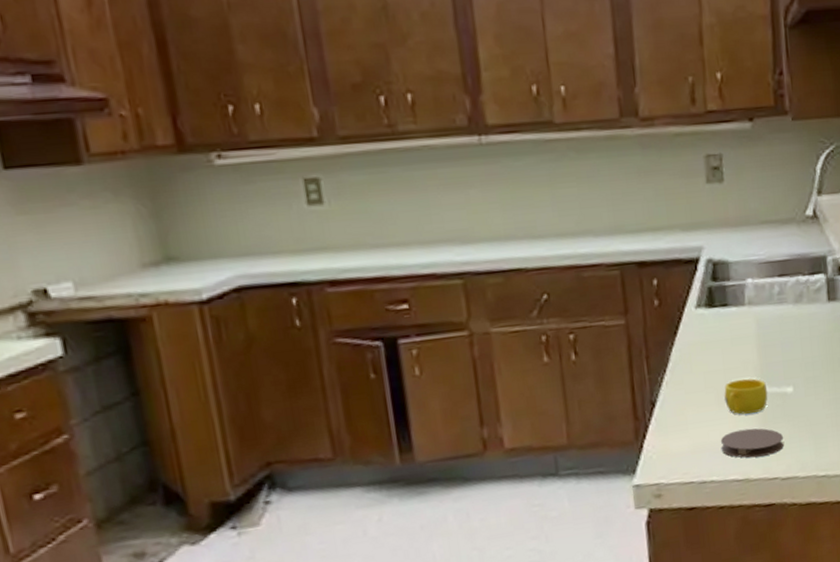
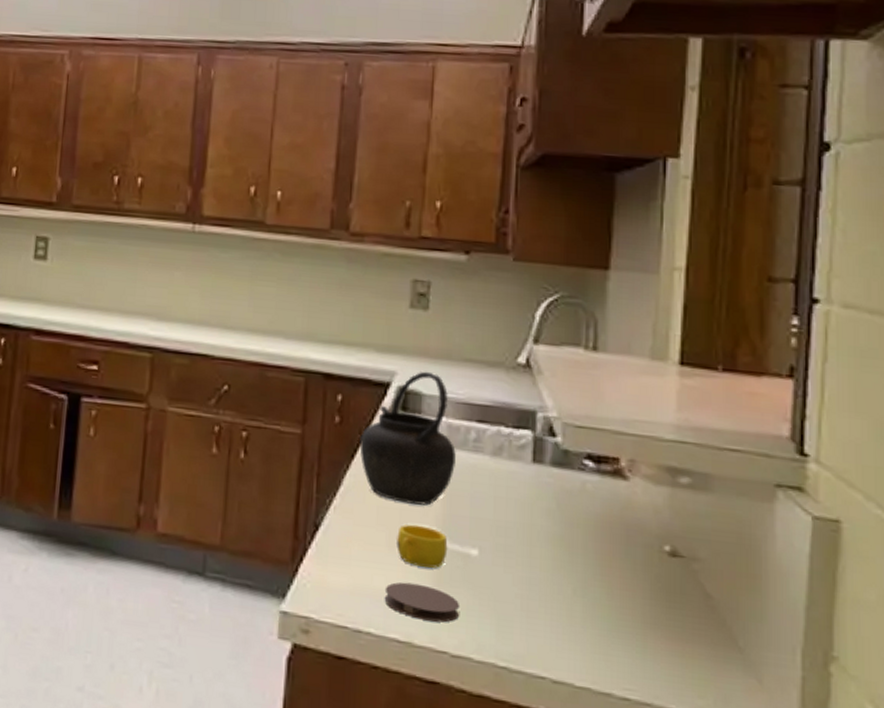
kettle: none [679,240,765,364] -> present [359,371,456,506]

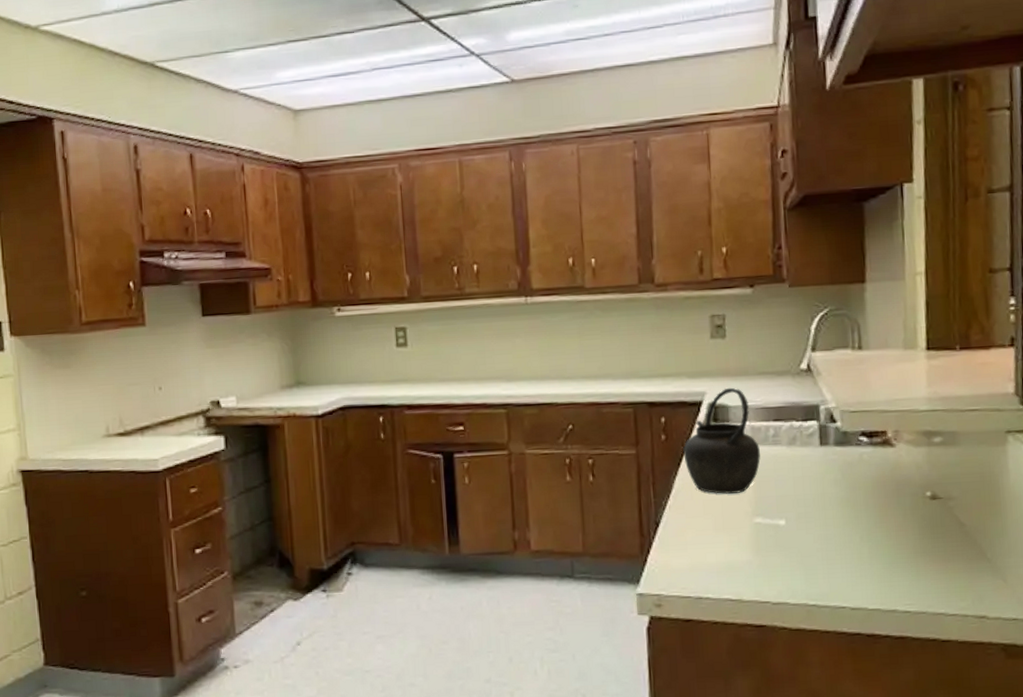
coaster: present [384,582,460,623] -> none [716,554,776,581]
cup: present [397,524,448,569] -> none [721,509,762,541]

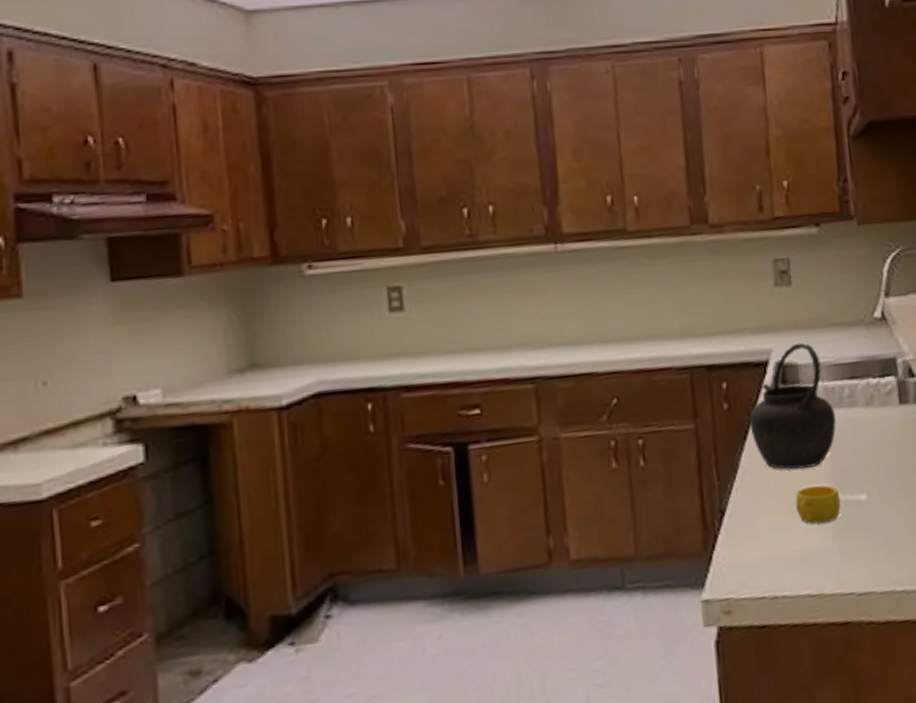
cup: none [721,509,762,541] -> present [795,485,841,524]

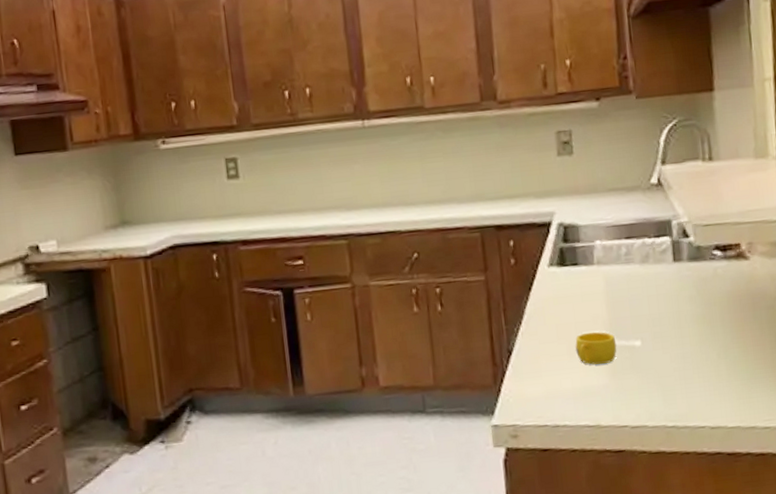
kettle: present [749,342,836,470] -> none [533,206,613,318]

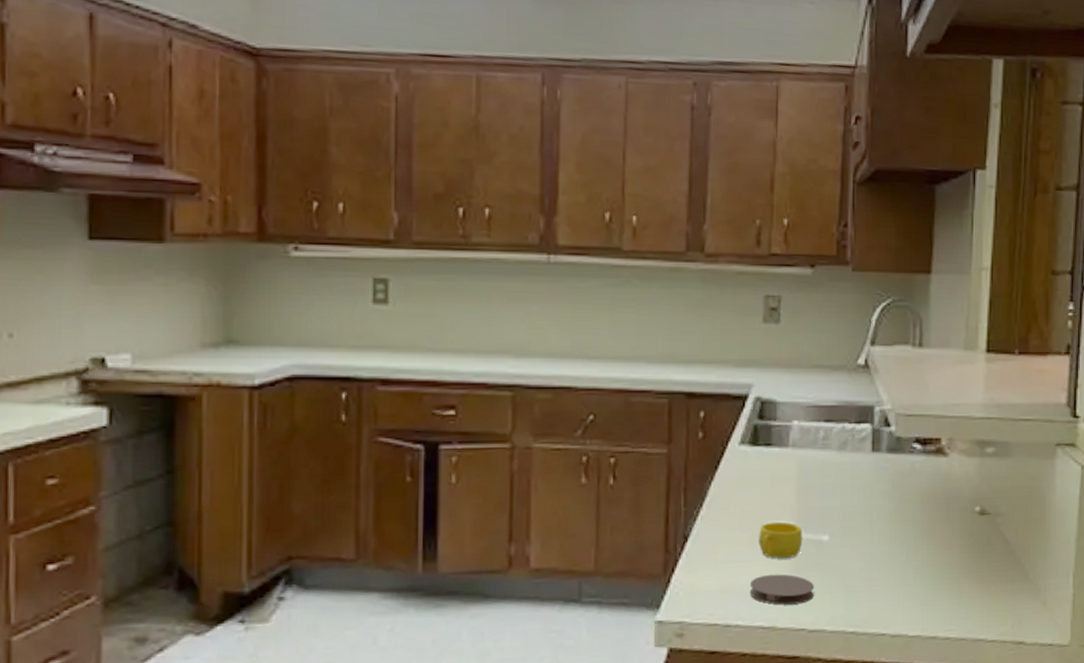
coaster: none [572,378,633,406] -> present [749,574,815,605]

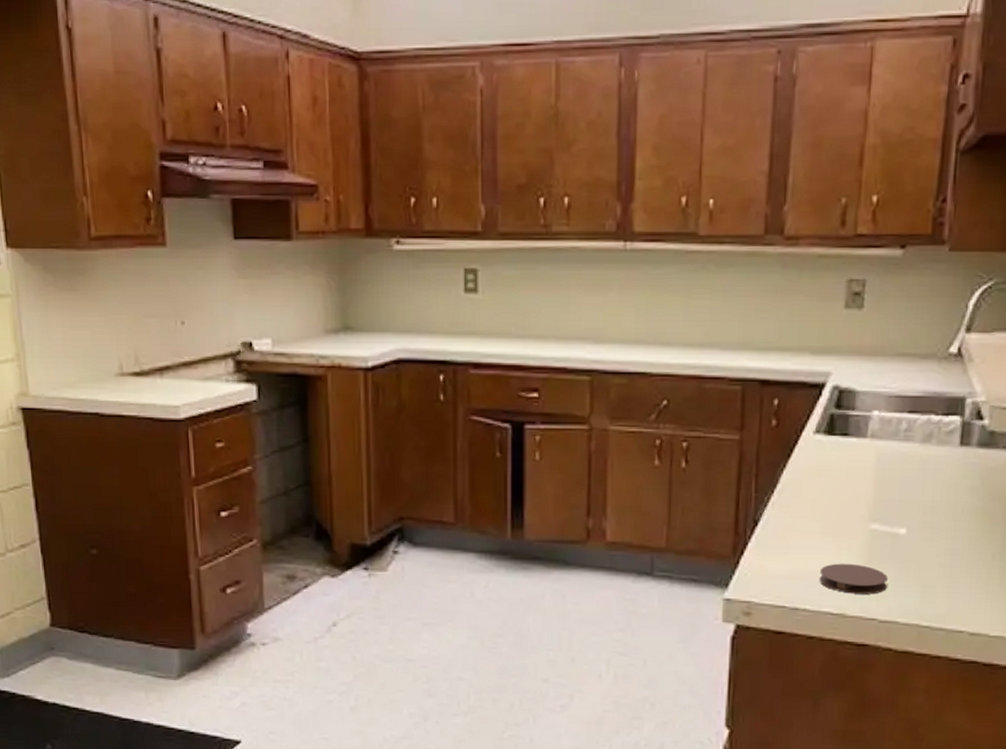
cup: present [759,521,803,559] -> none [831,512,878,550]

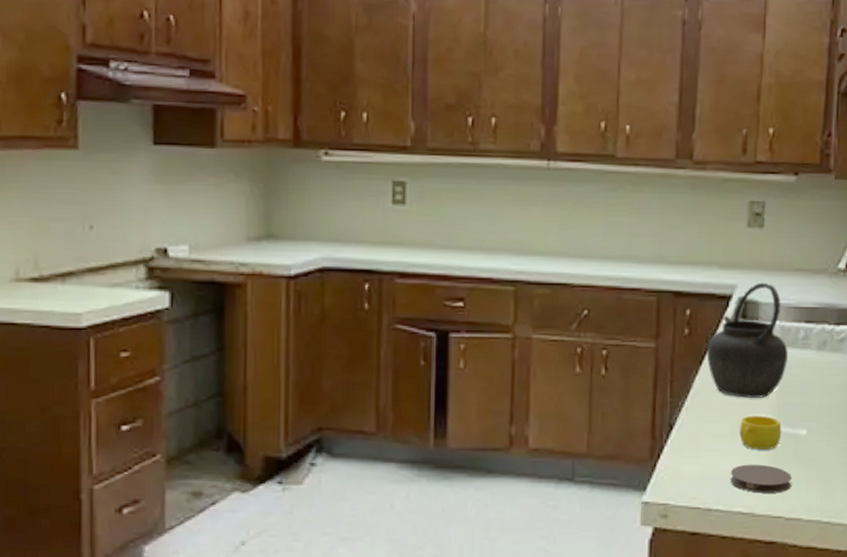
kettle: none [795,369,888,494] -> present [706,282,788,398]
cup: none [831,512,878,550] -> present [740,415,782,451]

